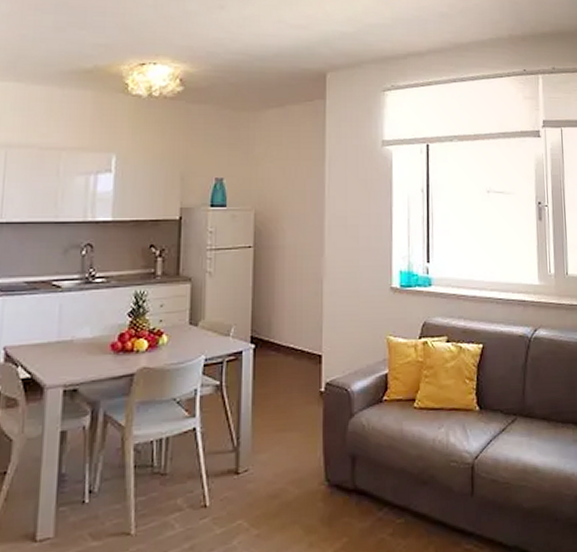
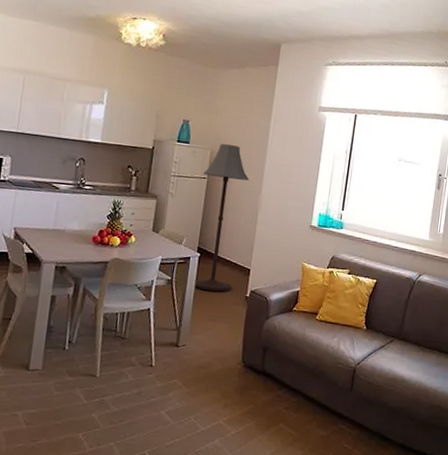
floor lamp: none [248,201,307,392] -> present [193,144,250,292]

